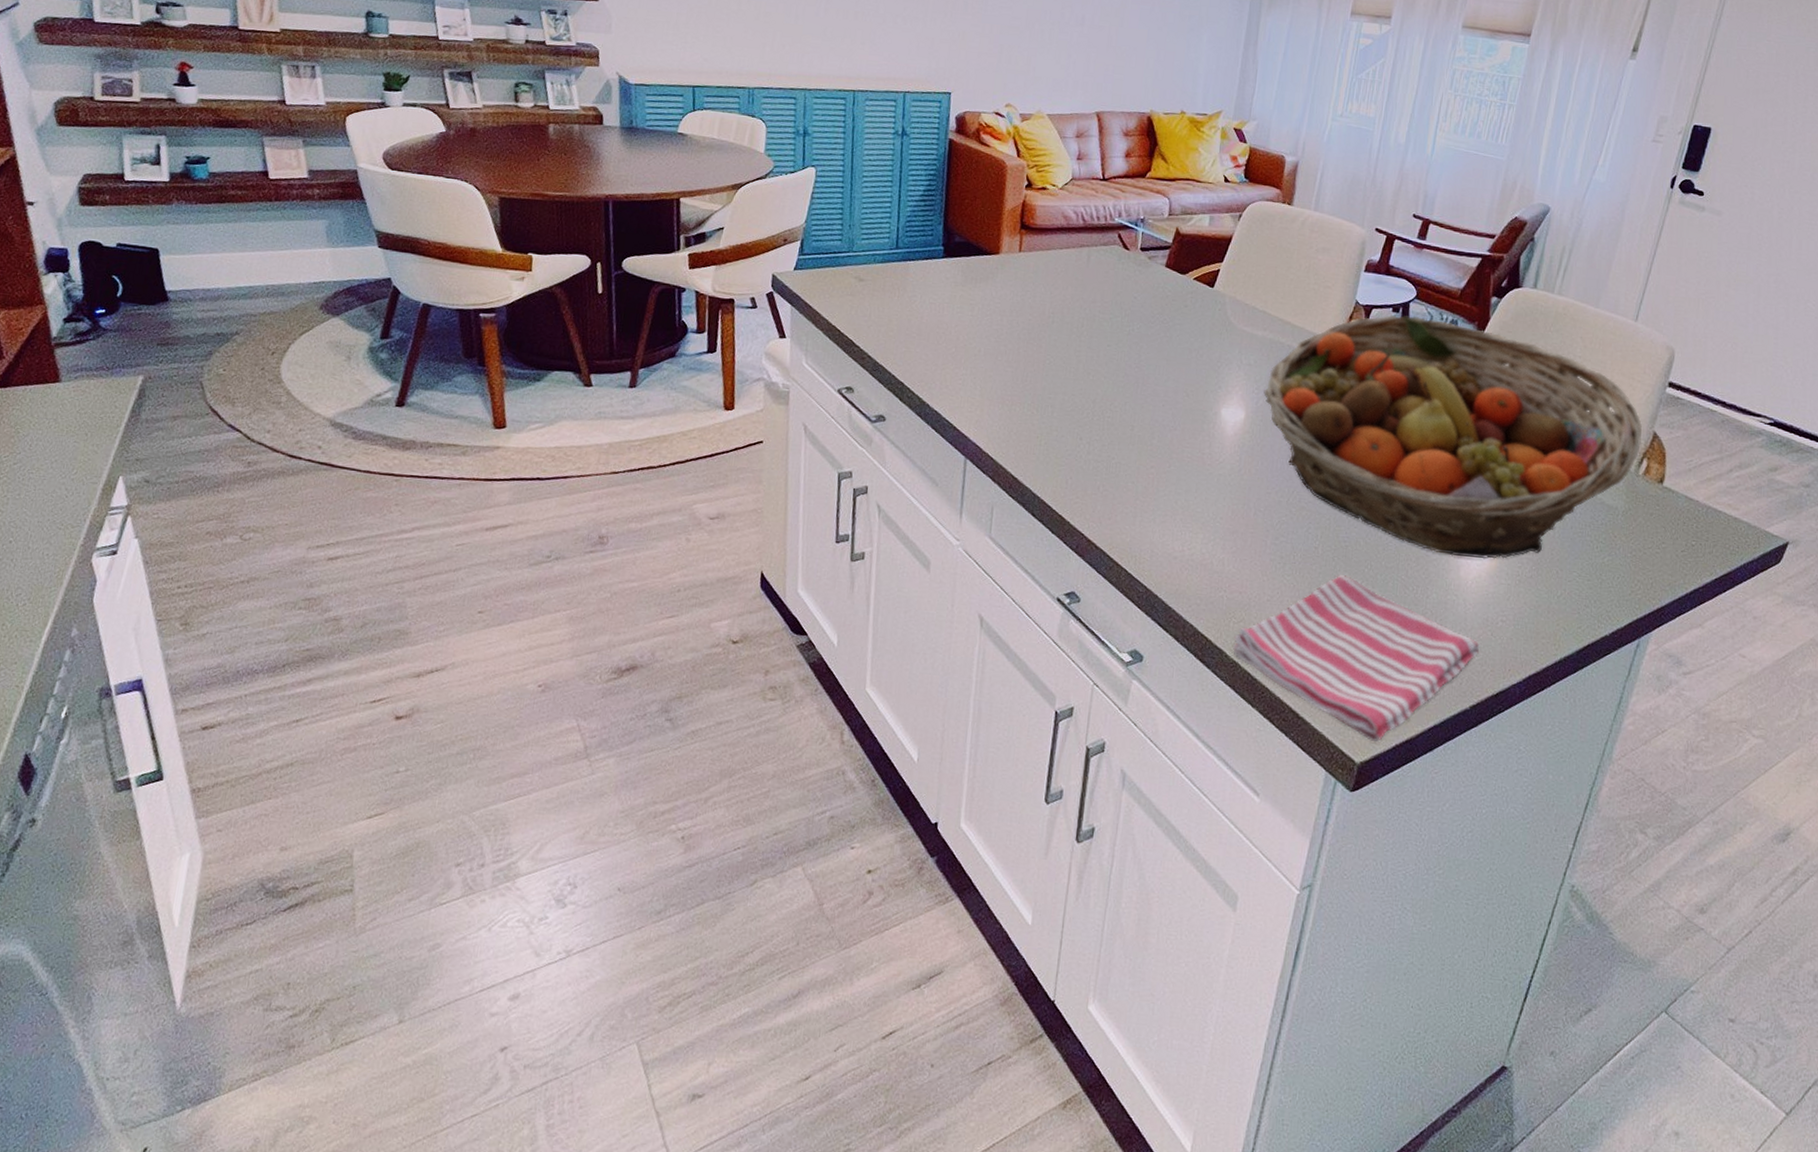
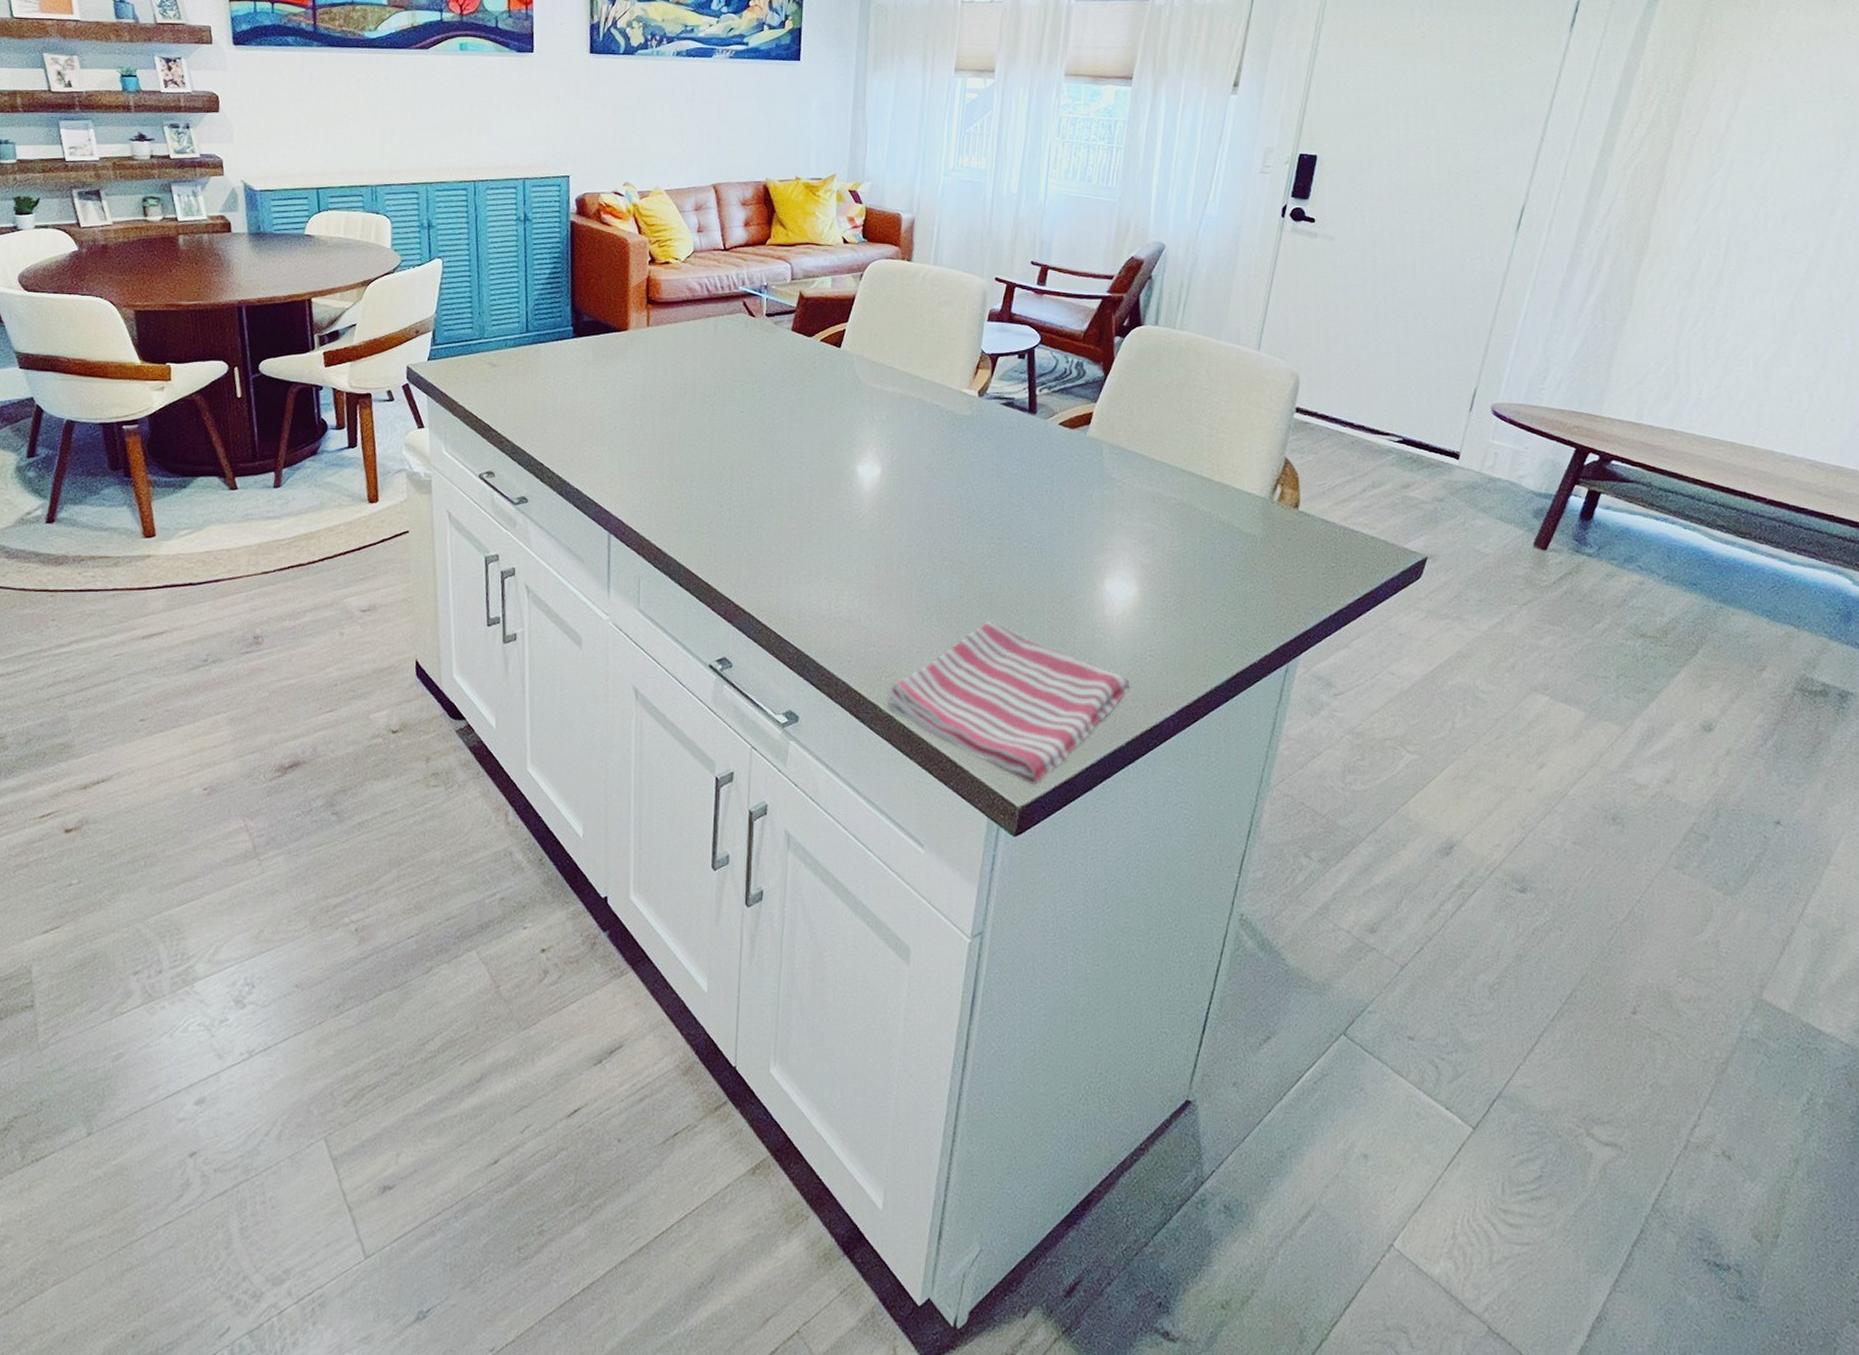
fruit basket: present [1263,314,1642,559] -> none [898,360,1273,596]

